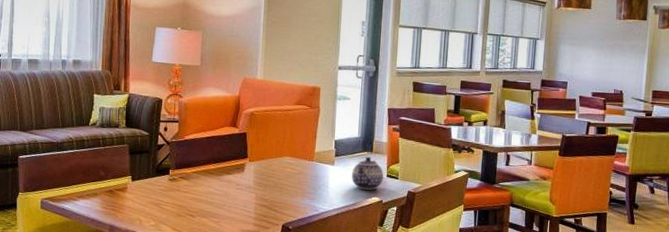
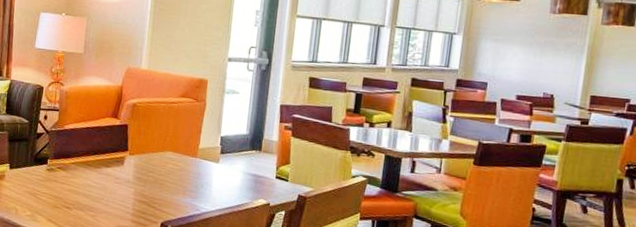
teapot: present [352,156,384,190] -> none [237,155,272,192]

